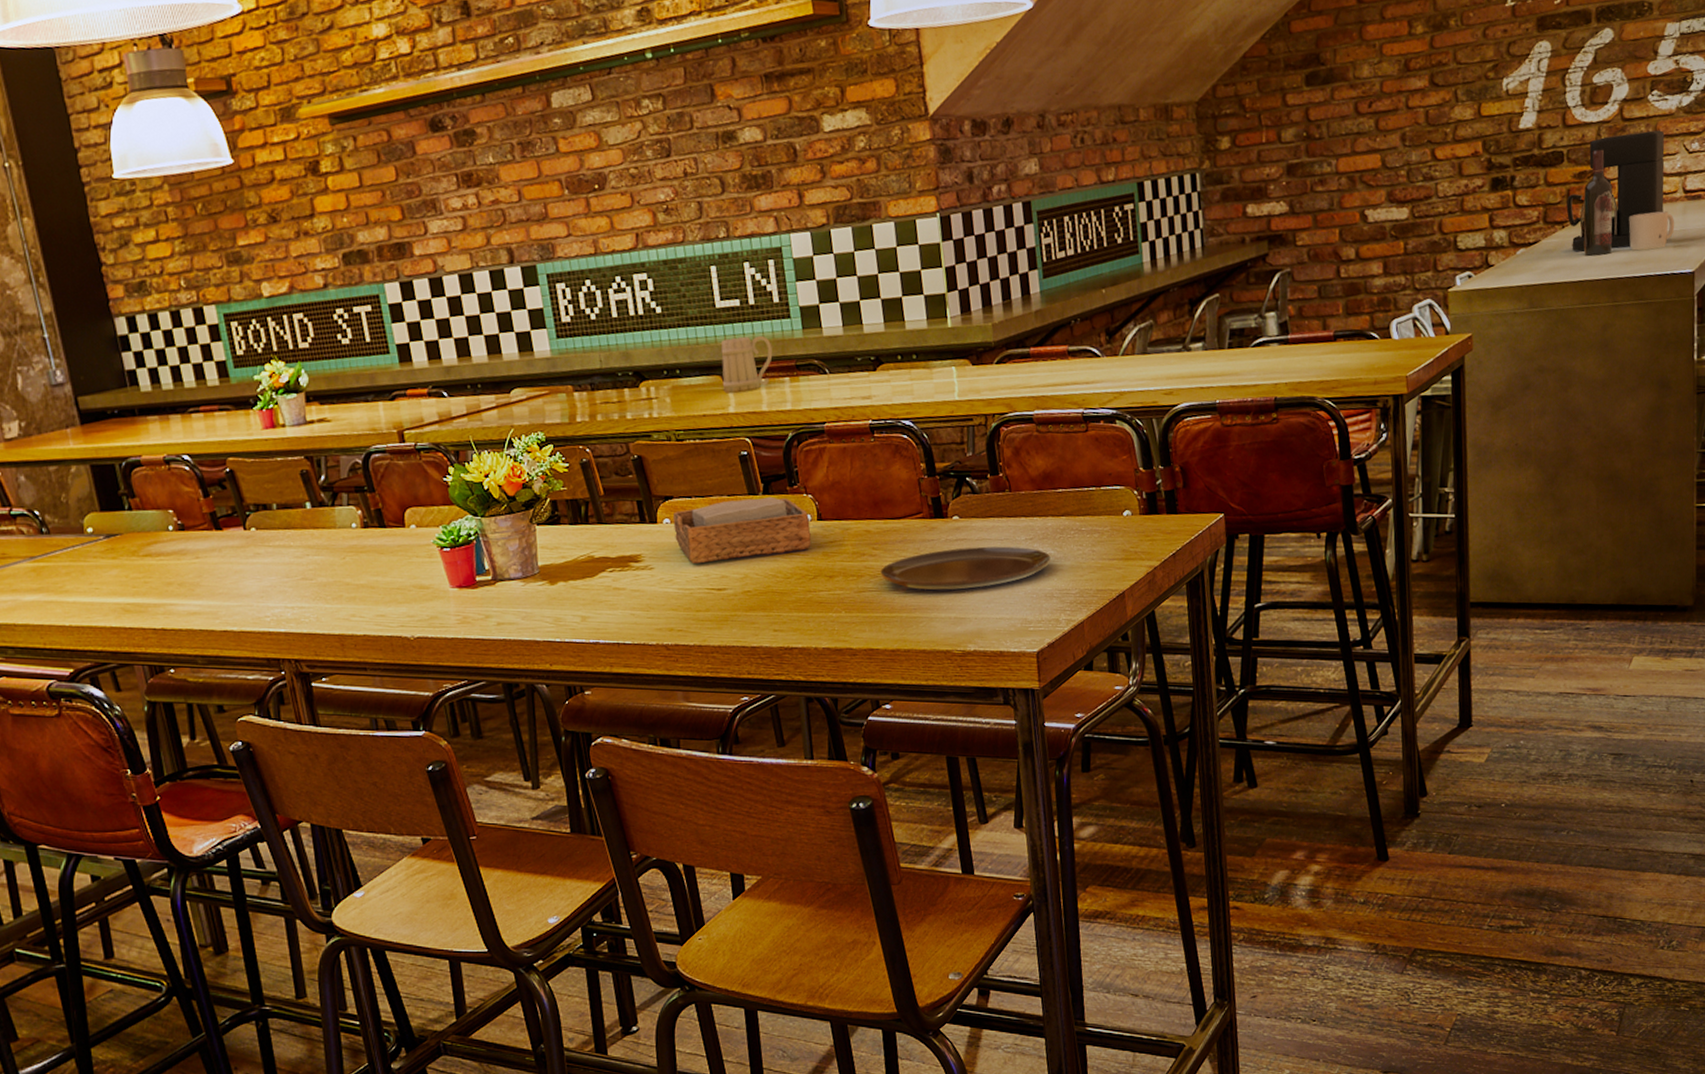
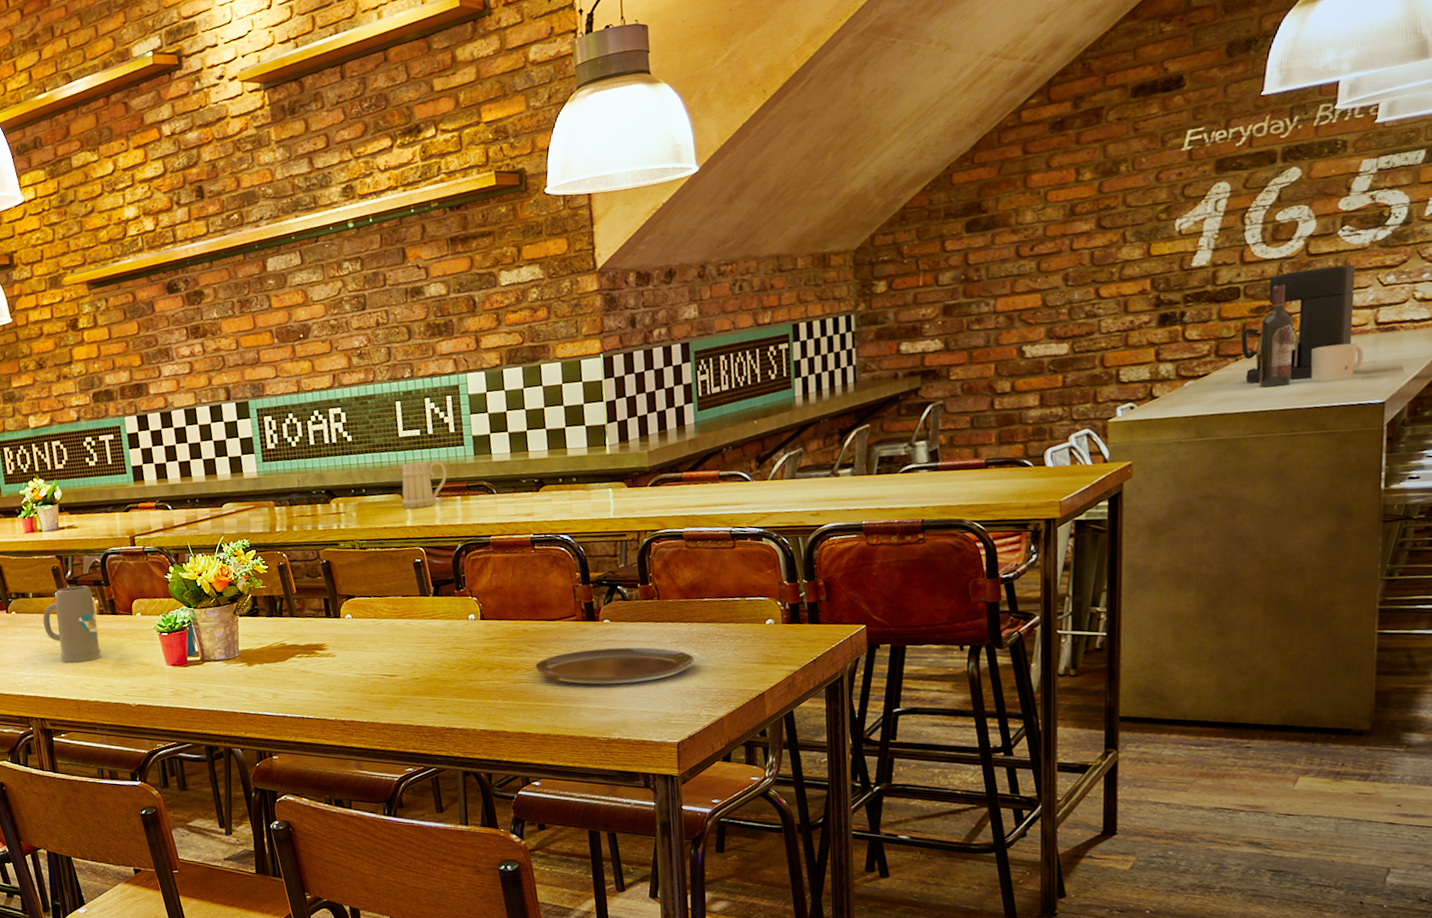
beer mug: none [292,492,369,589] -> present [43,585,102,663]
napkin holder: present [673,496,812,564] -> none [354,598,474,653]

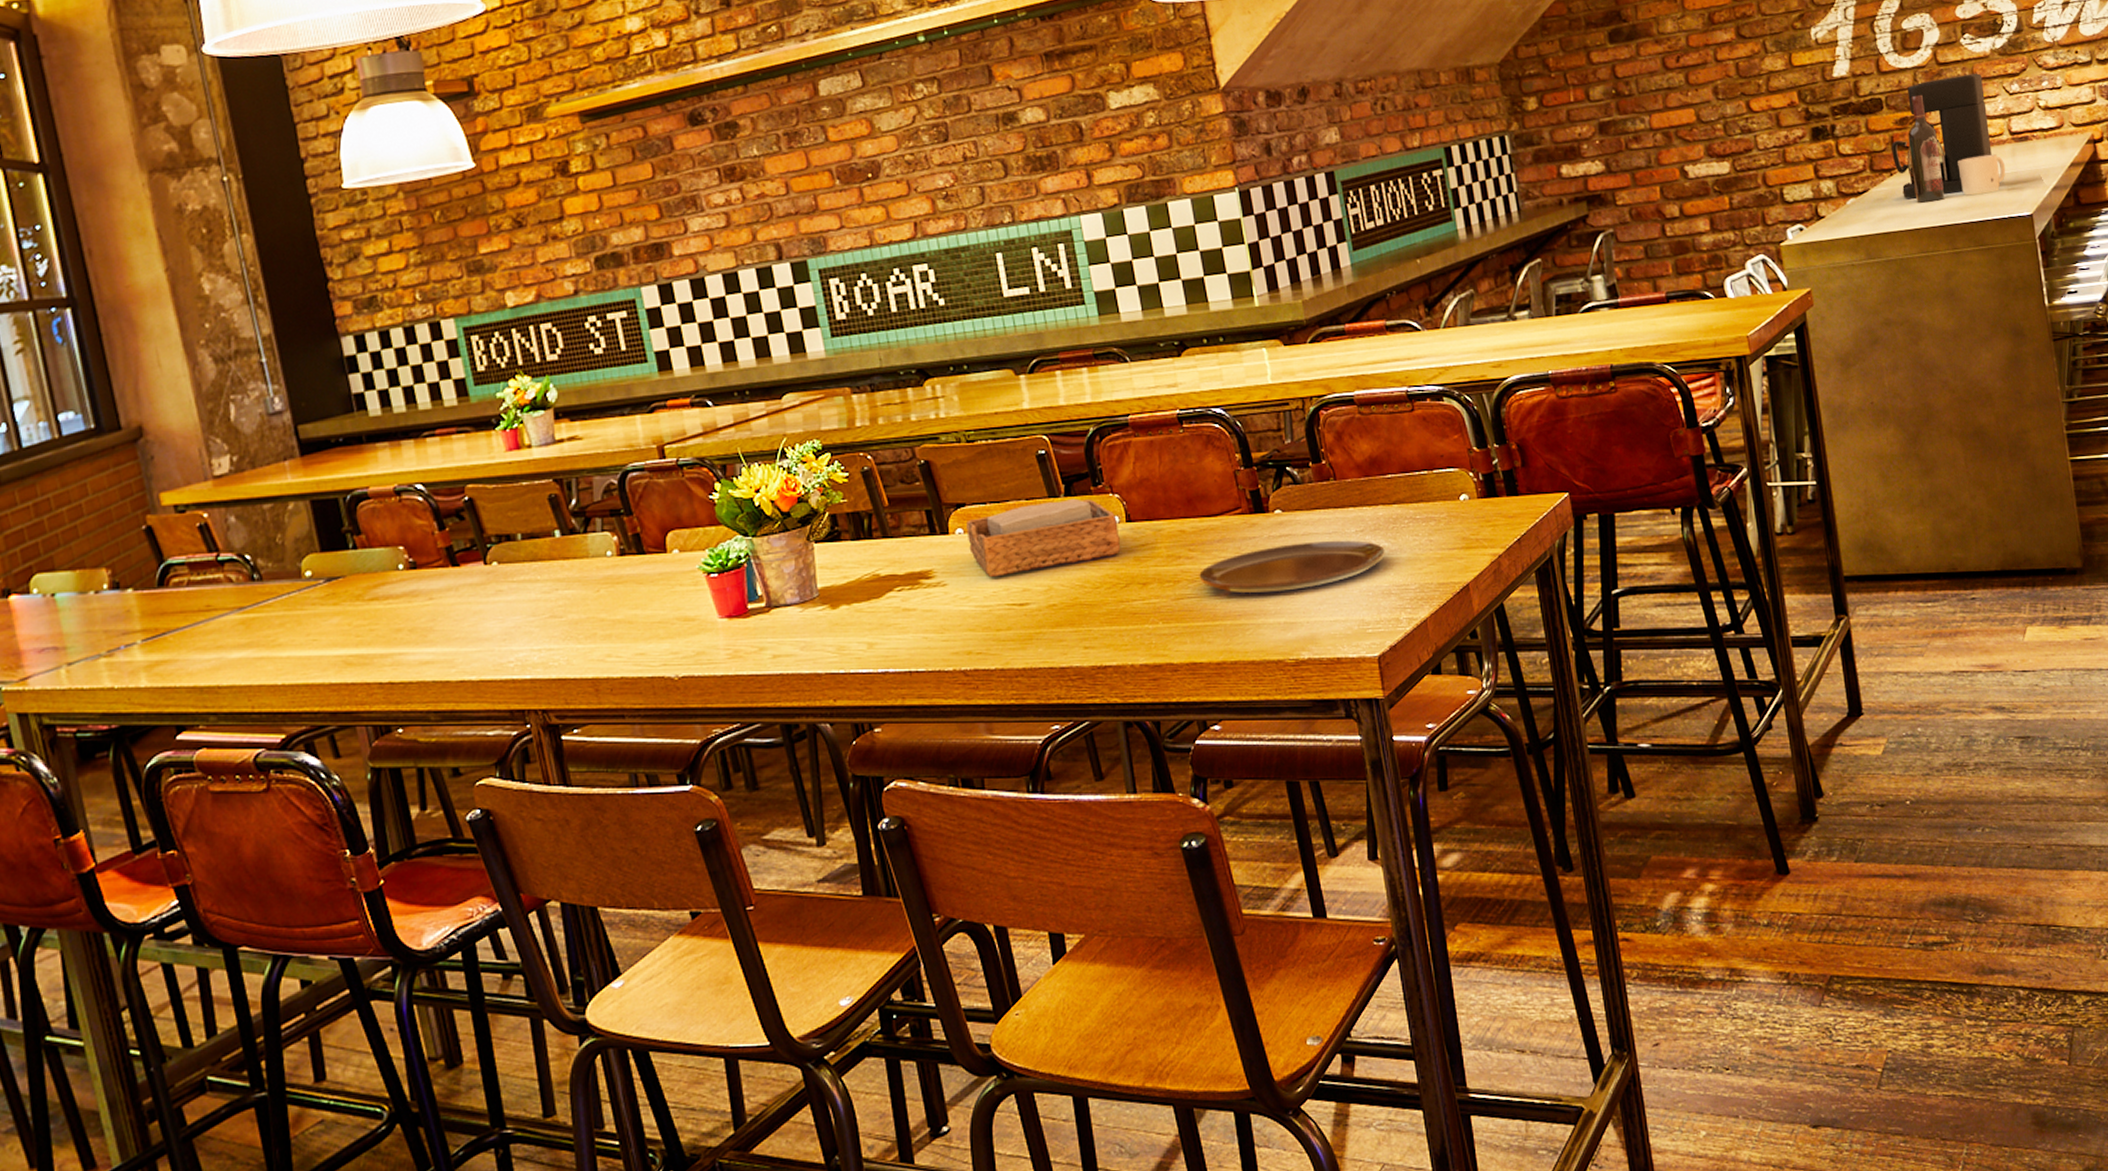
beer mug: present [43,585,102,663] -> none [538,517,627,626]
napkin holder: none [354,598,474,653] -> present [967,498,1121,577]
beer mug: present [401,461,447,510] -> none [1012,325,1068,389]

